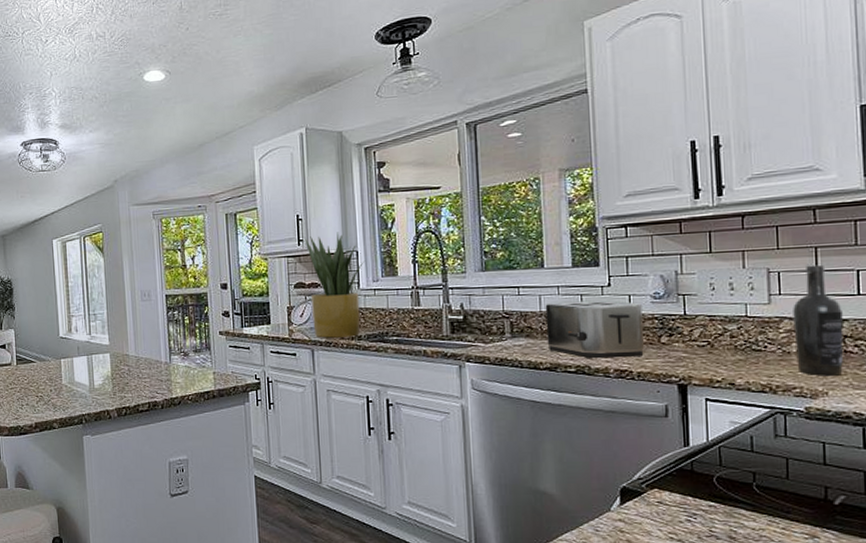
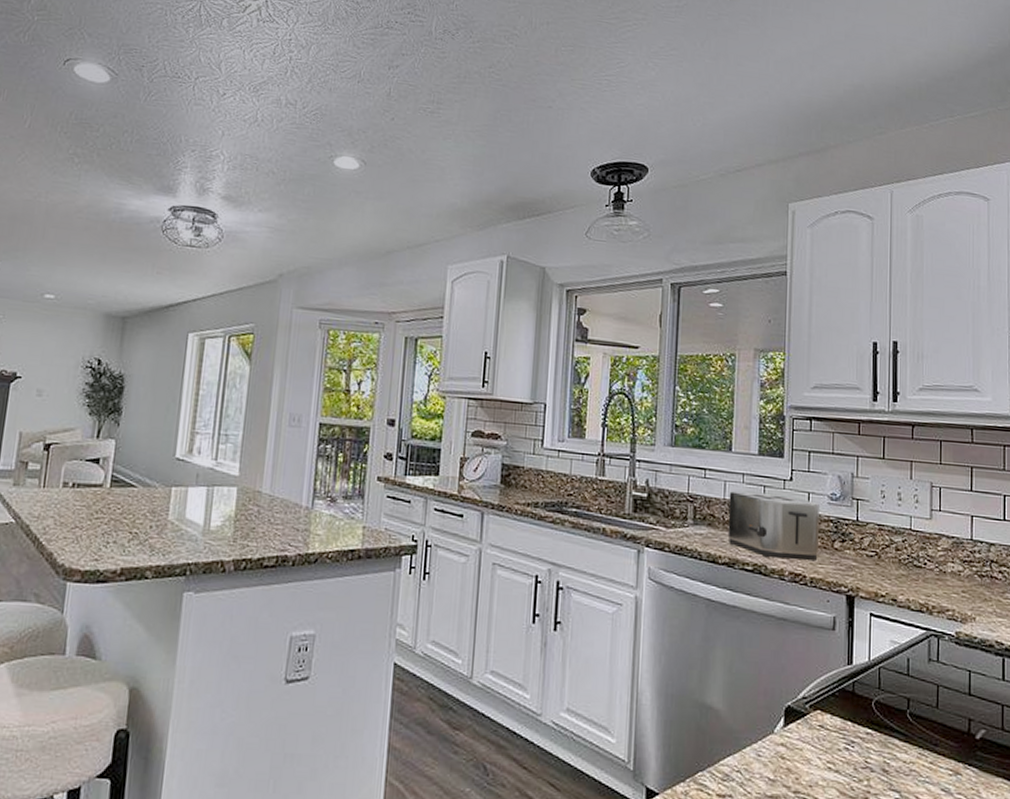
planter: present [304,232,366,338] -> none [486,378,553,503]
wine bottle: present [793,264,844,376] -> none [950,484,991,601]

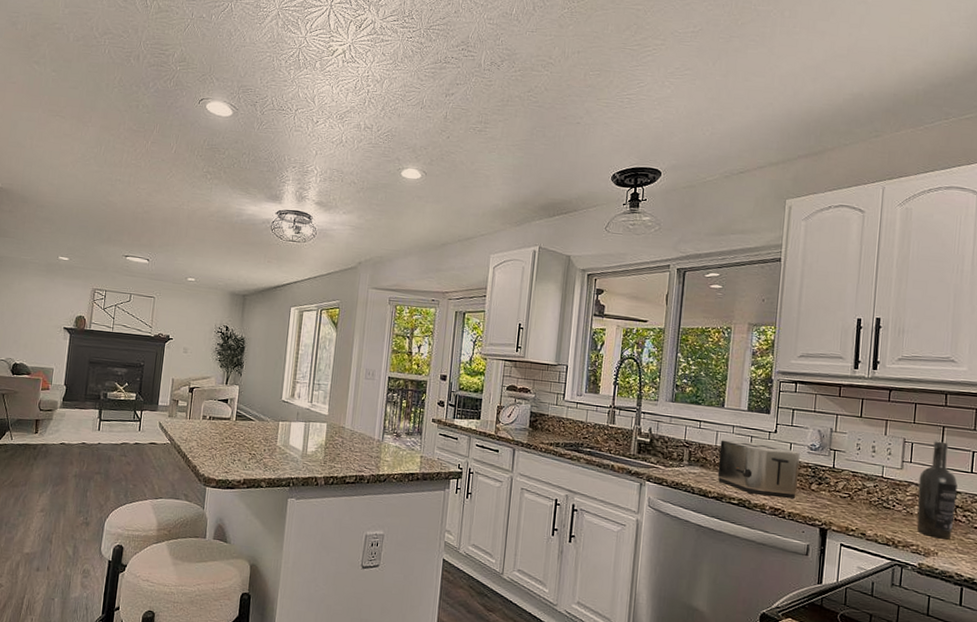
wine bottle: none [950,484,991,601] -> present [916,441,958,540]

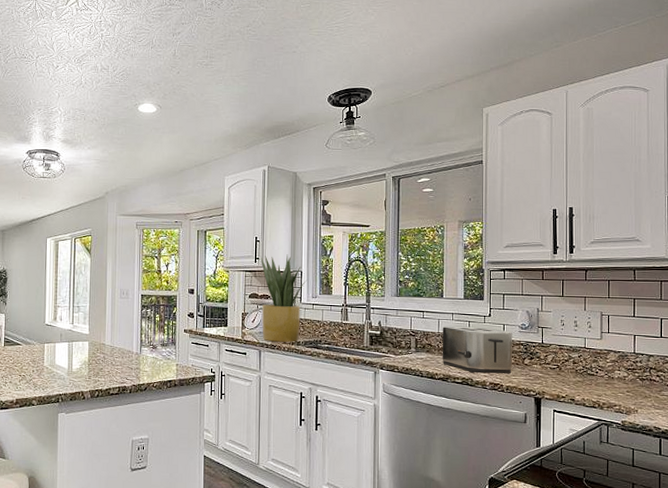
planter: none [518,345,573,443] -> present [260,254,308,342]
wine bottle: present [916,441,958,540] -> none [617,312,650,398]

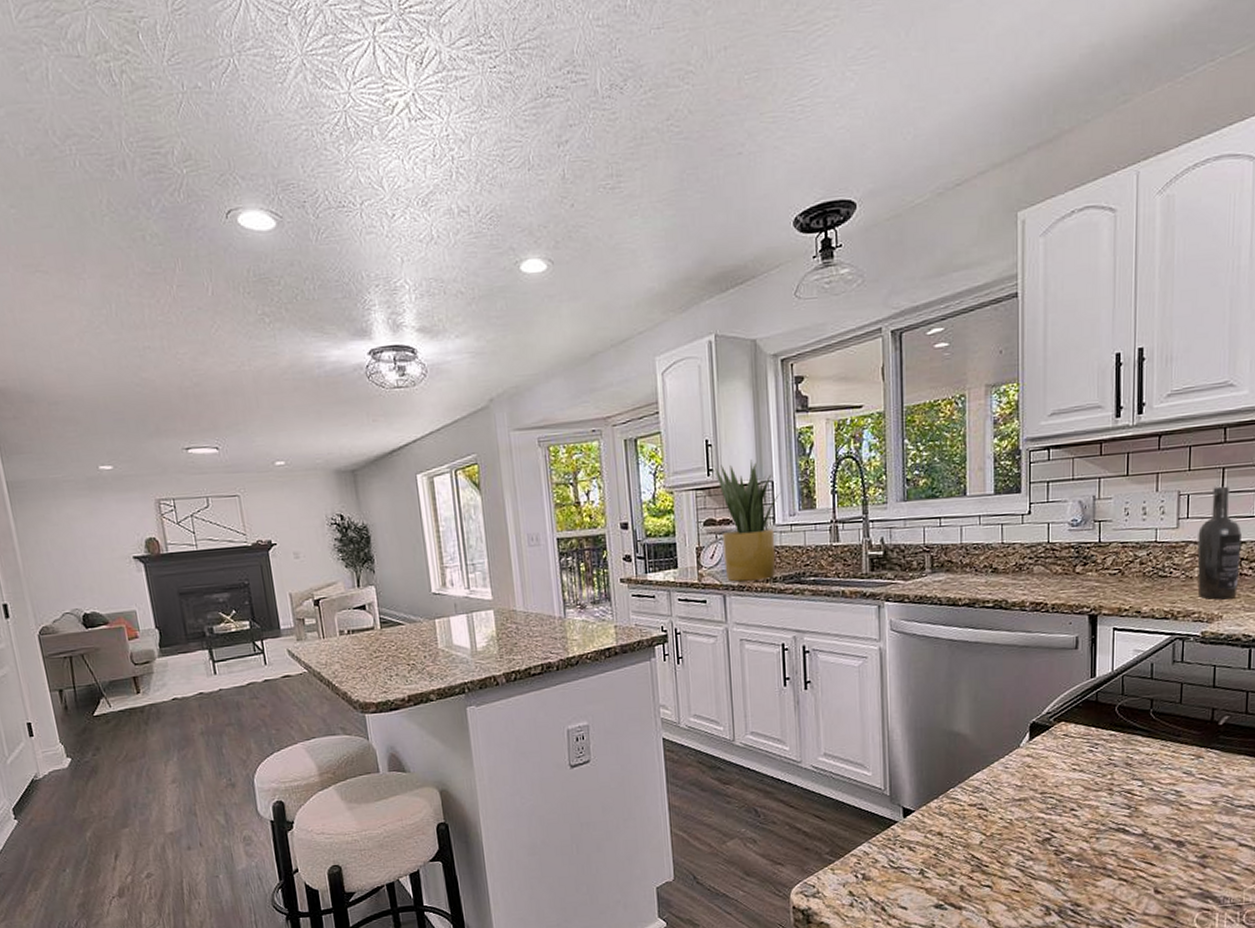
toaster: present [442,326,513,374] -> none [966,529,1061,593]
wine bottle: none [617,312,650,398] -> present [1197,486,1242,600]

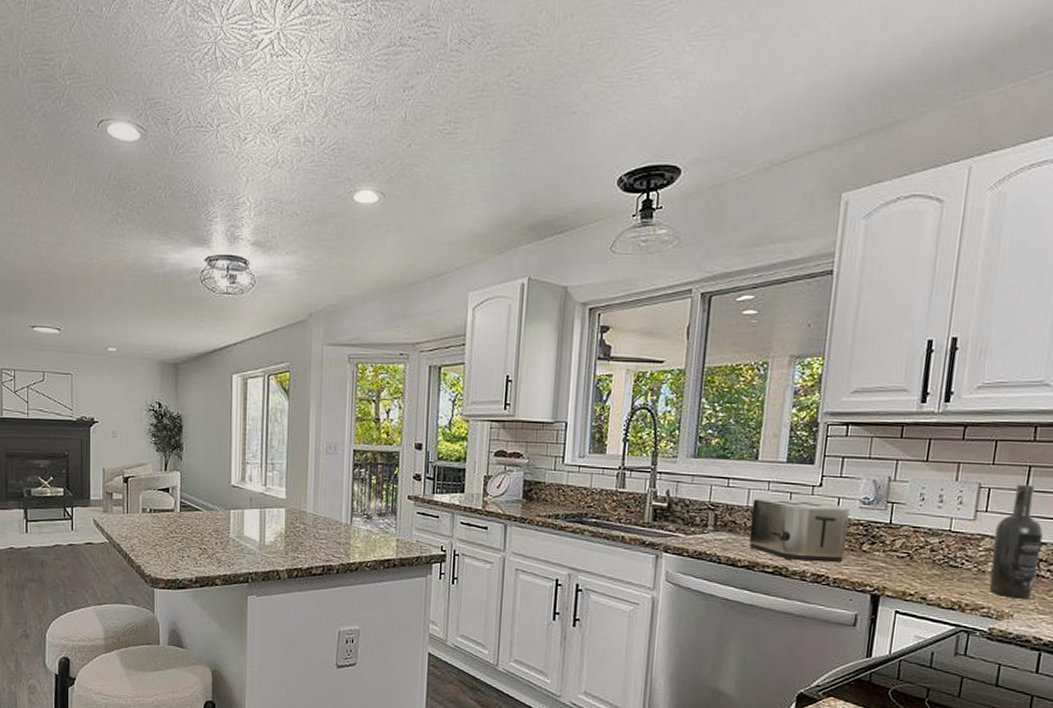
planter: present [715,459,782,582] -> none [509,399,574,515]
toaster: none [966,529,1061,593] -> present [748,497,850,563]

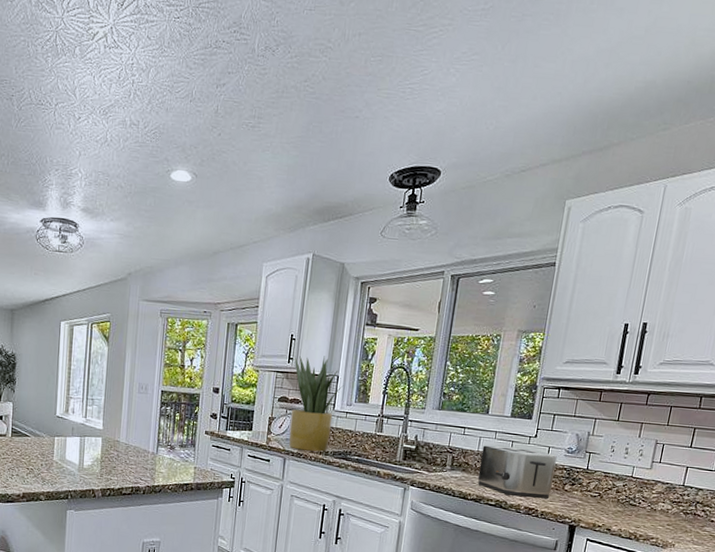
planter: none [509,399,574,515] -> present [288,356,344,452]
wine bottle: present [988,484,1043,599] -> none [658,442,702,533]

